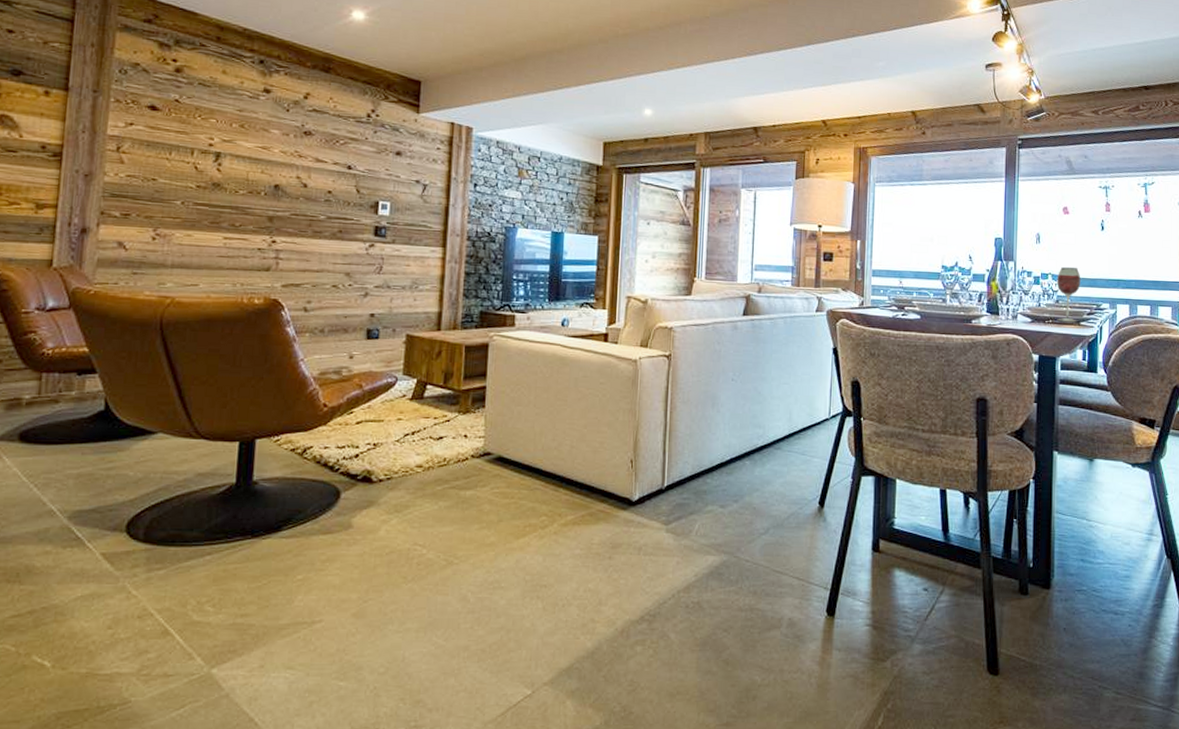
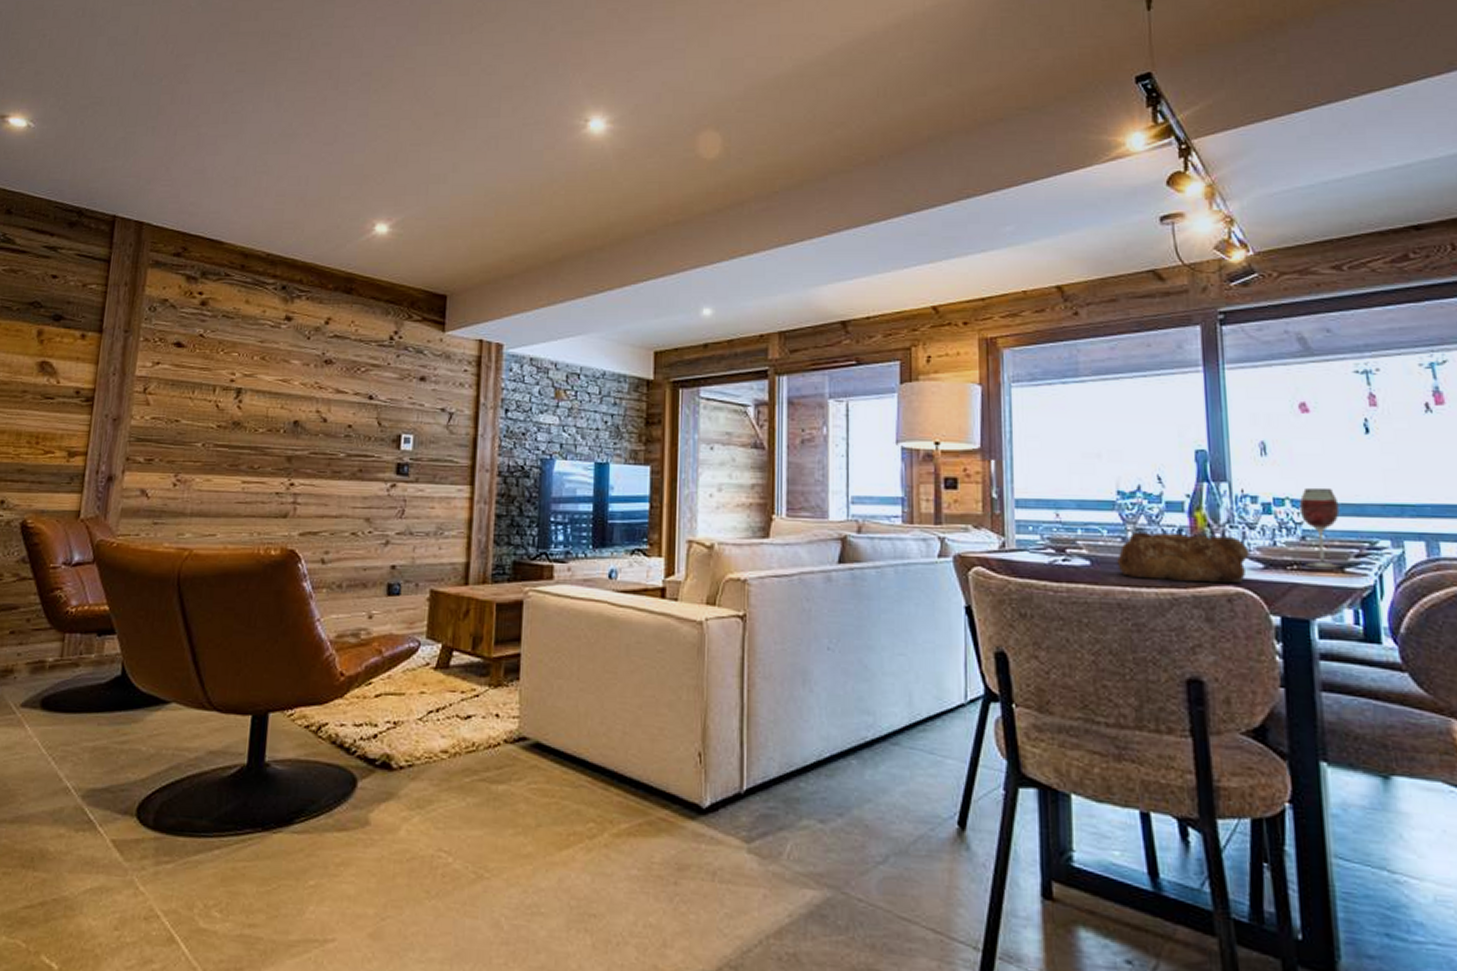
bread: none [937,295,1024,332] -> present [1115,531,1251,584]

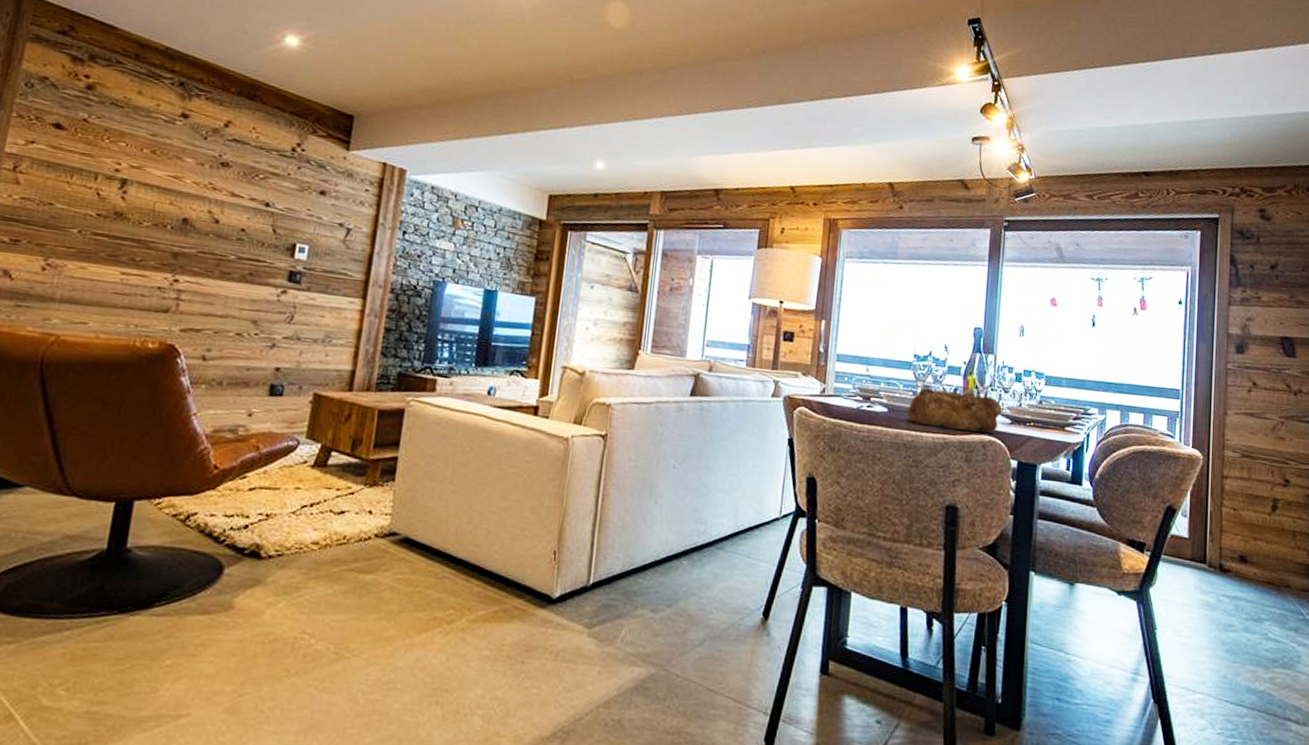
wineglass: present [1299,487,1340,568] -> none [1039,364,1068,427]

